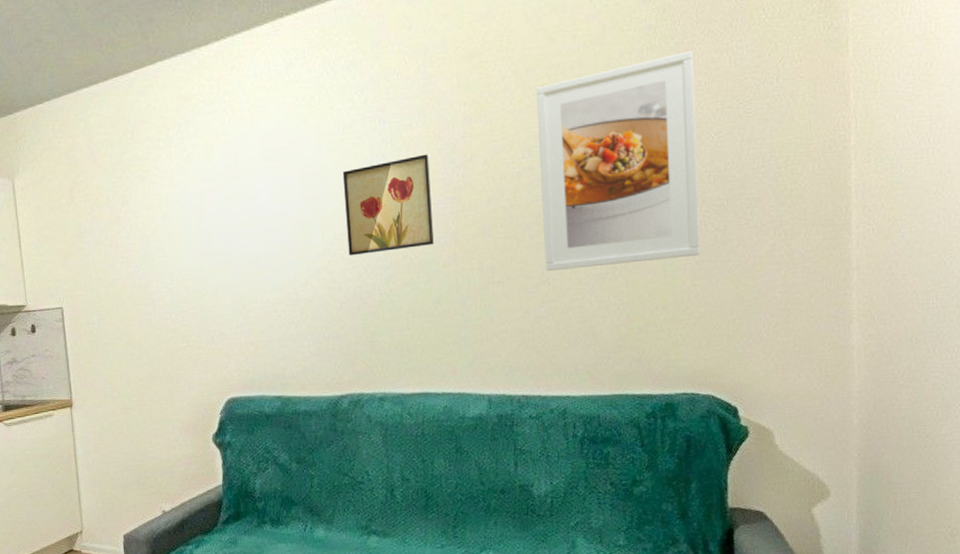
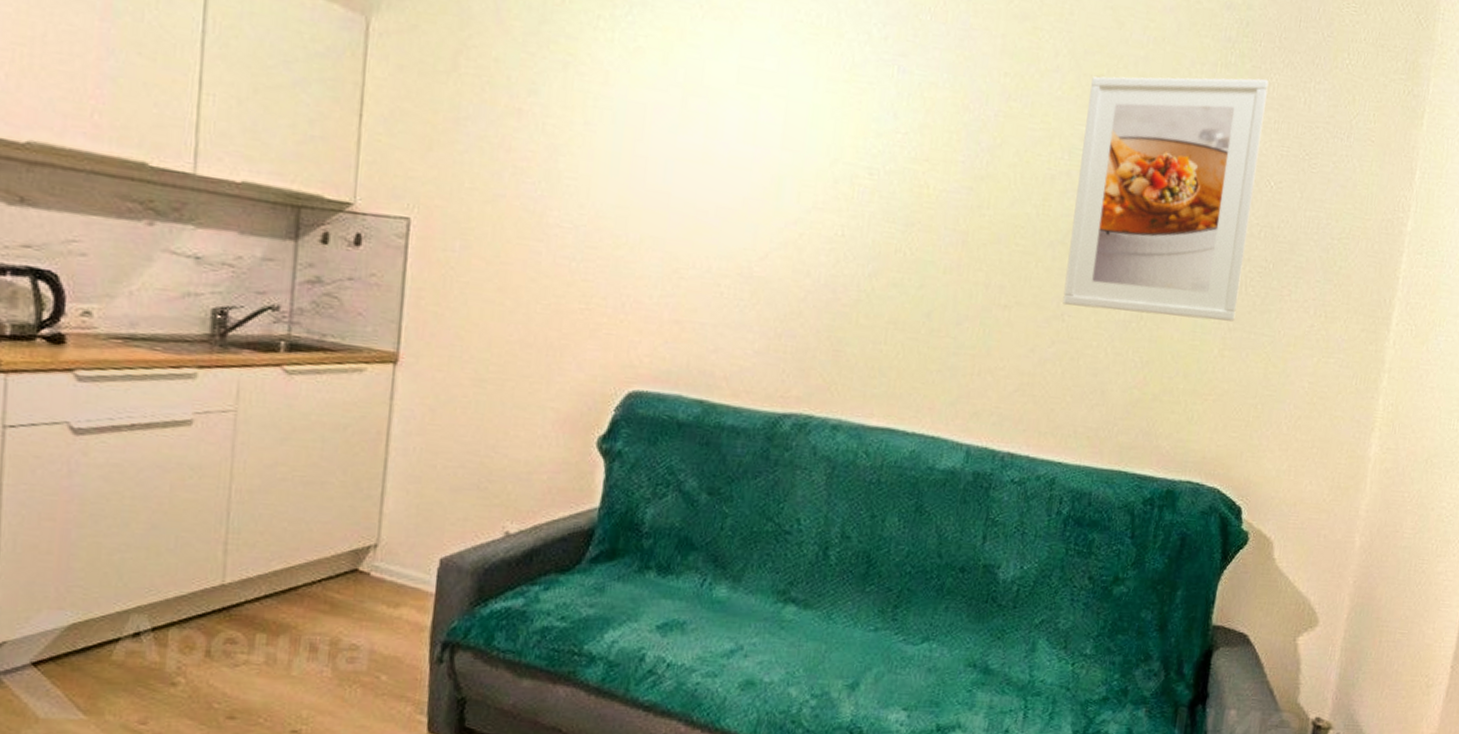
wall art: present [342,154,434,256] -> none [828,121,951,243]

